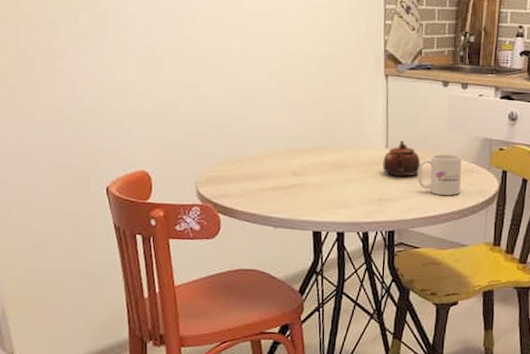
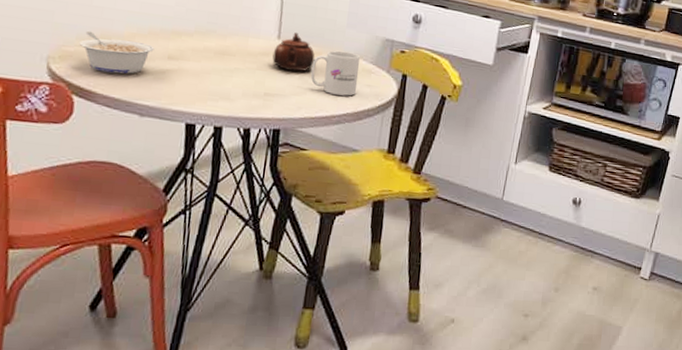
legume: none [220,156,281,192] -> present [79,31,155,74]

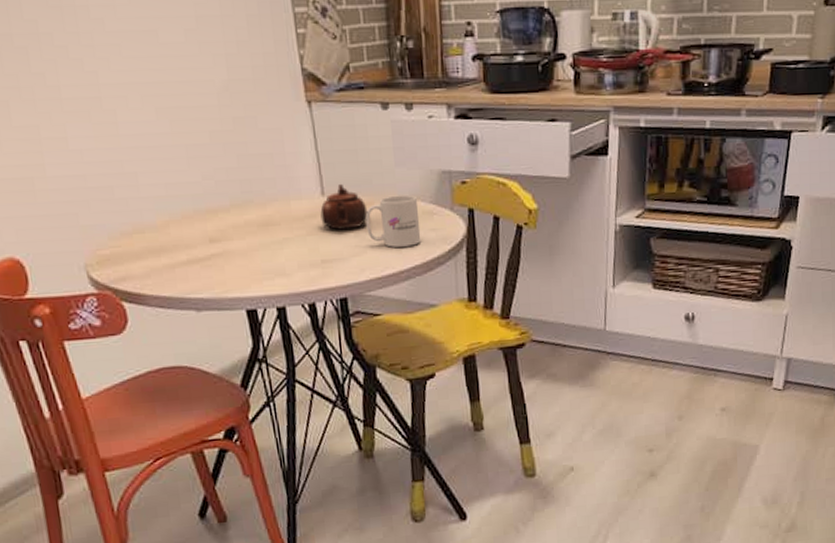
legume: present [79,31,155,74] -> none [113,227,193,271]

